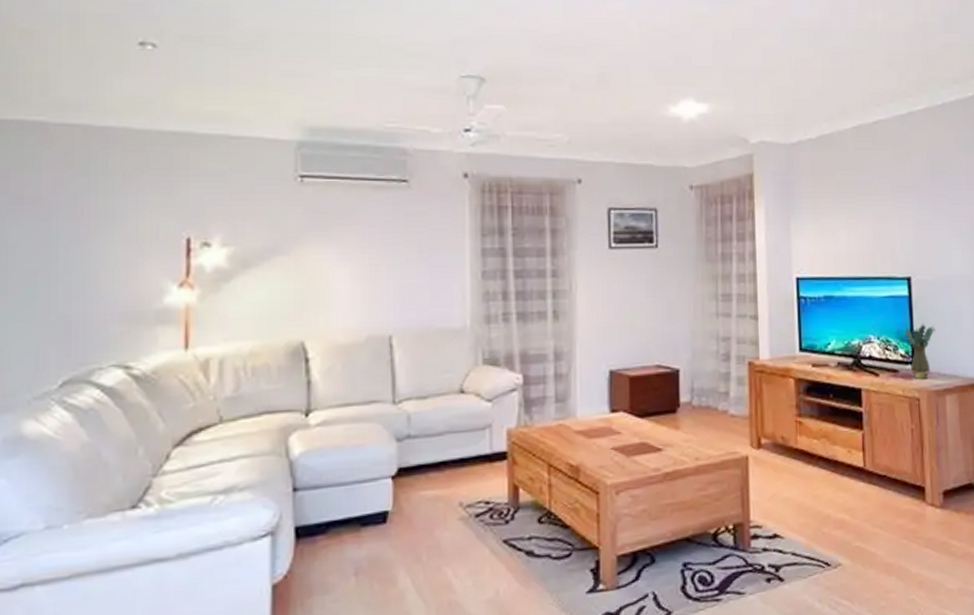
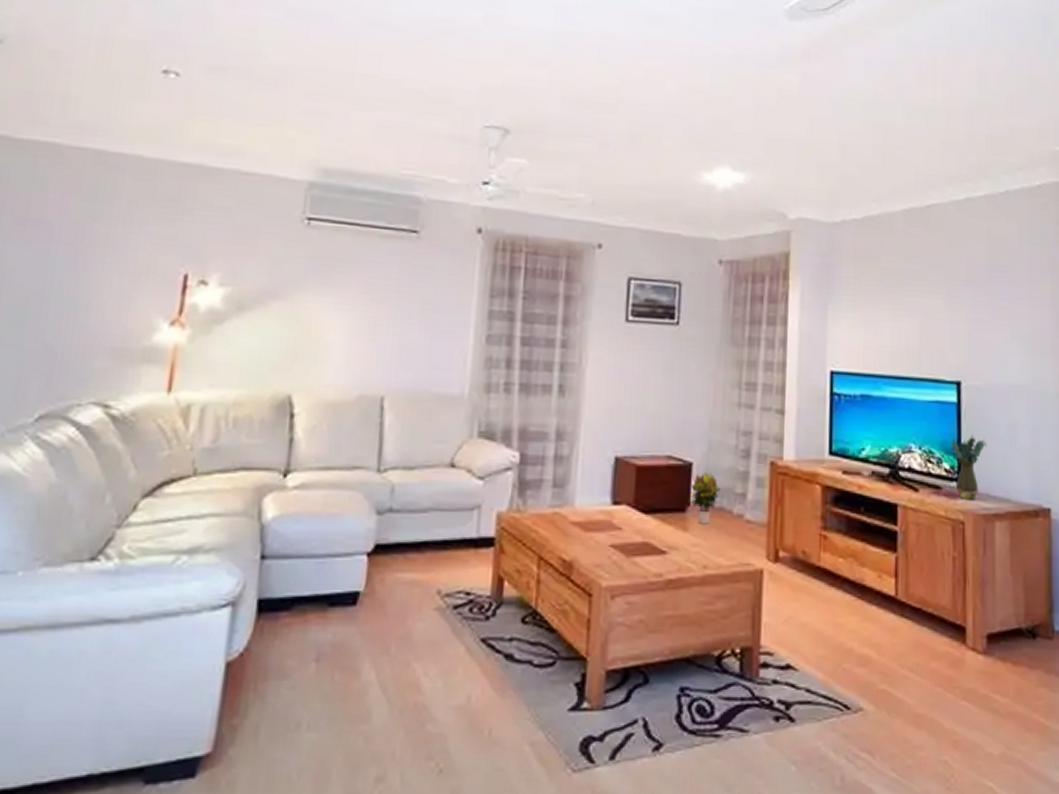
potted plant: none [680,376,706,422] -> present [690,472,721,524]

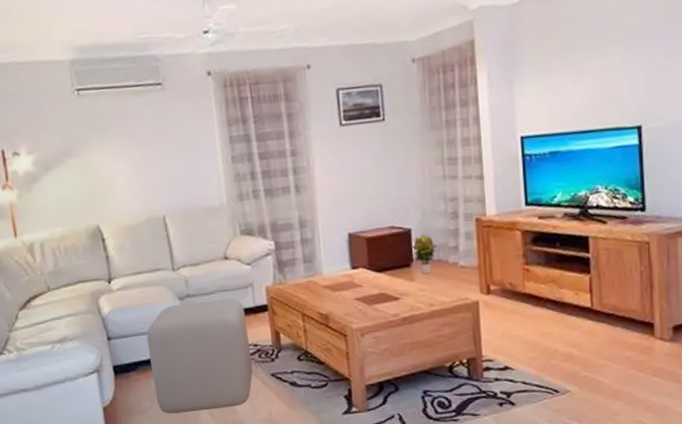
pouf: none [309,520,463,684] -> present [146,298,253,414]
vase: present [951,434,987,499] -> none [634,169,669,224]

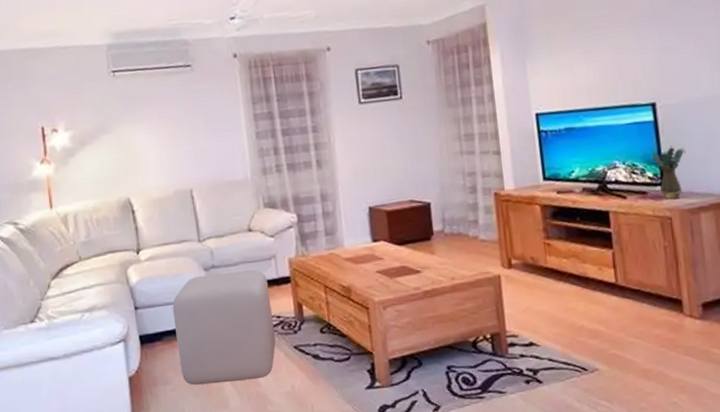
potted plant: present [412,234,437,274] -> none [432,208,457,248]
vase: none [634,169,669,224] -> present [652,145,687,199]

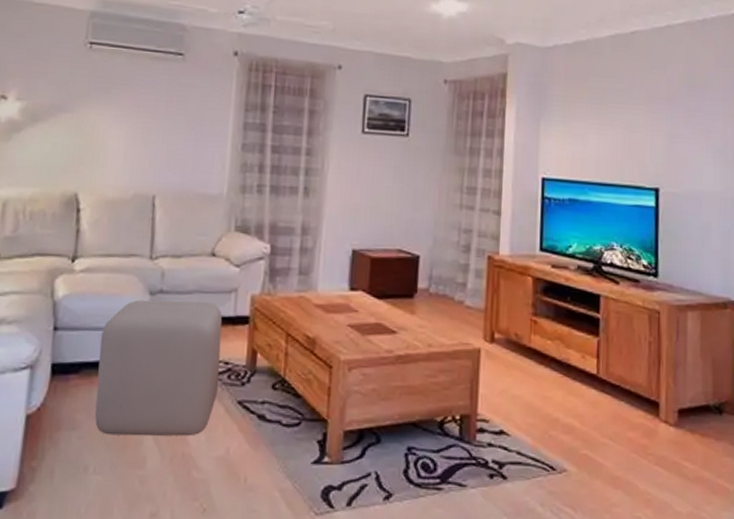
vase: present [652,145,687,199] -> none [649,235,682,292]

